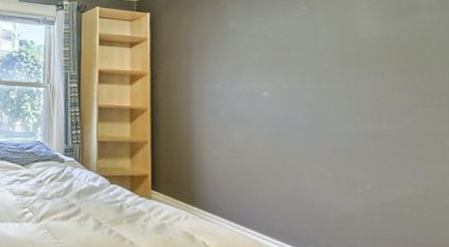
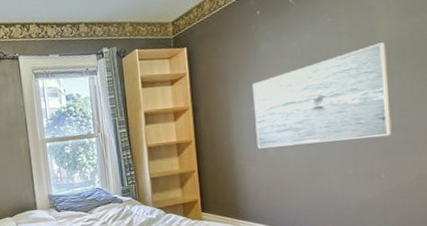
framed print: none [218,40,378,142] -> present [253,42,392,149]

